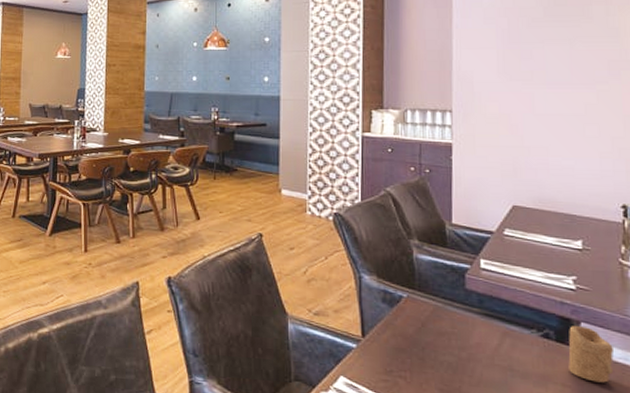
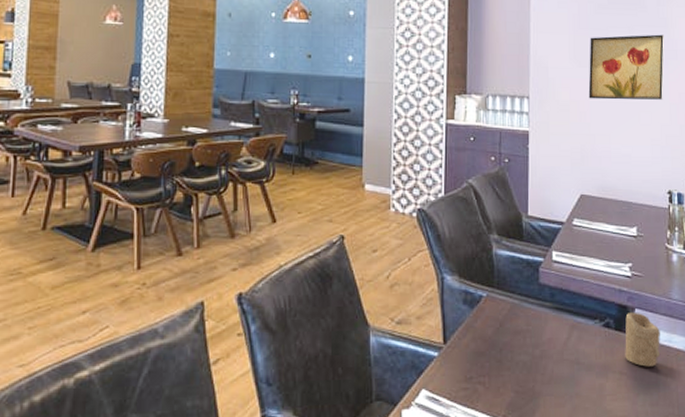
wall art: none [521,45,616,113] -> present [588,34,665,100]

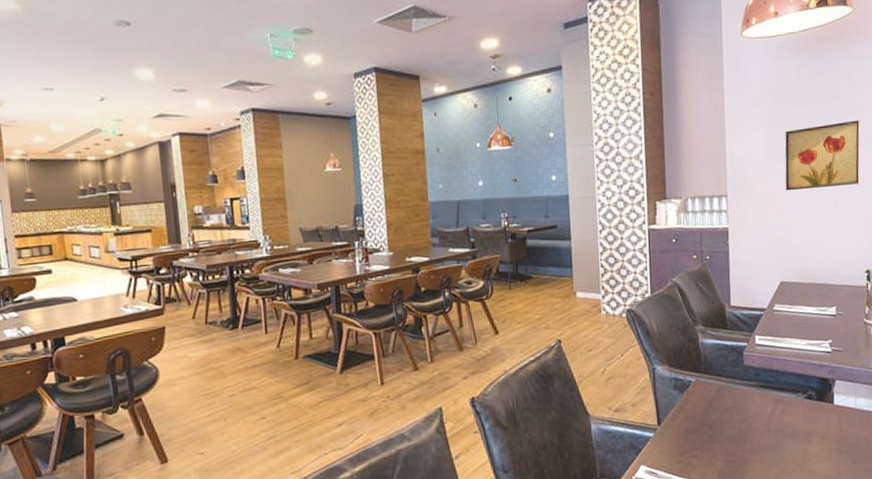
candle: present [625,313,660,367] -> none [826,383,860,431]

